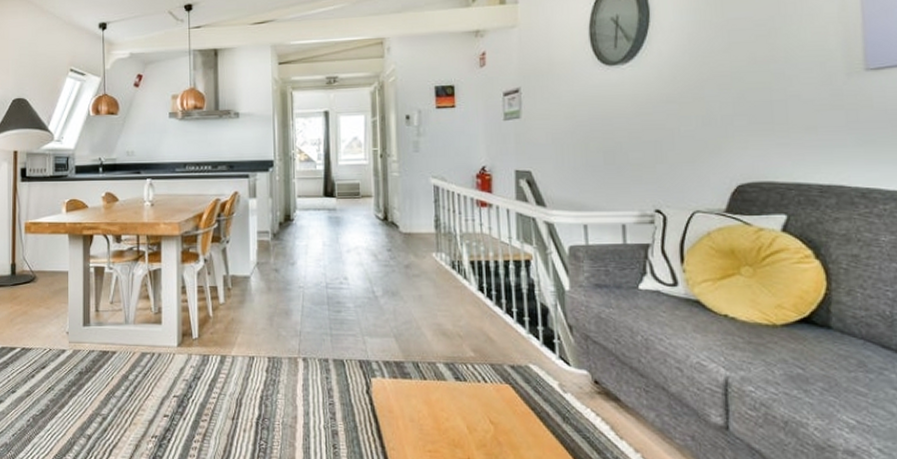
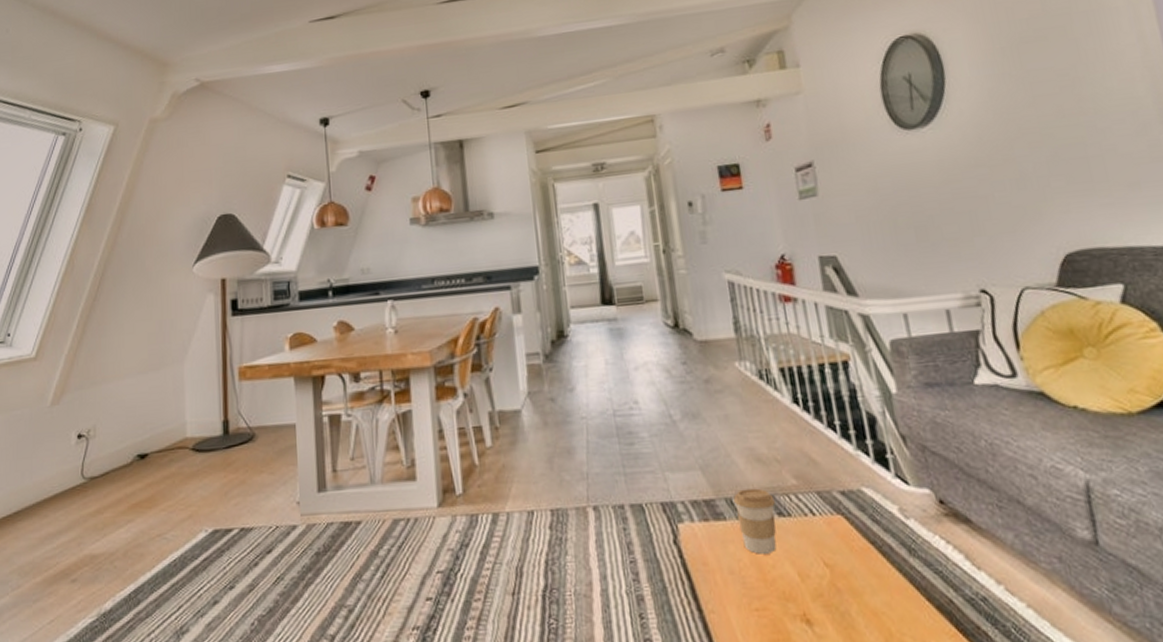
coffee cup: none [420,356,454,409] -> present [733,488,777,554]

